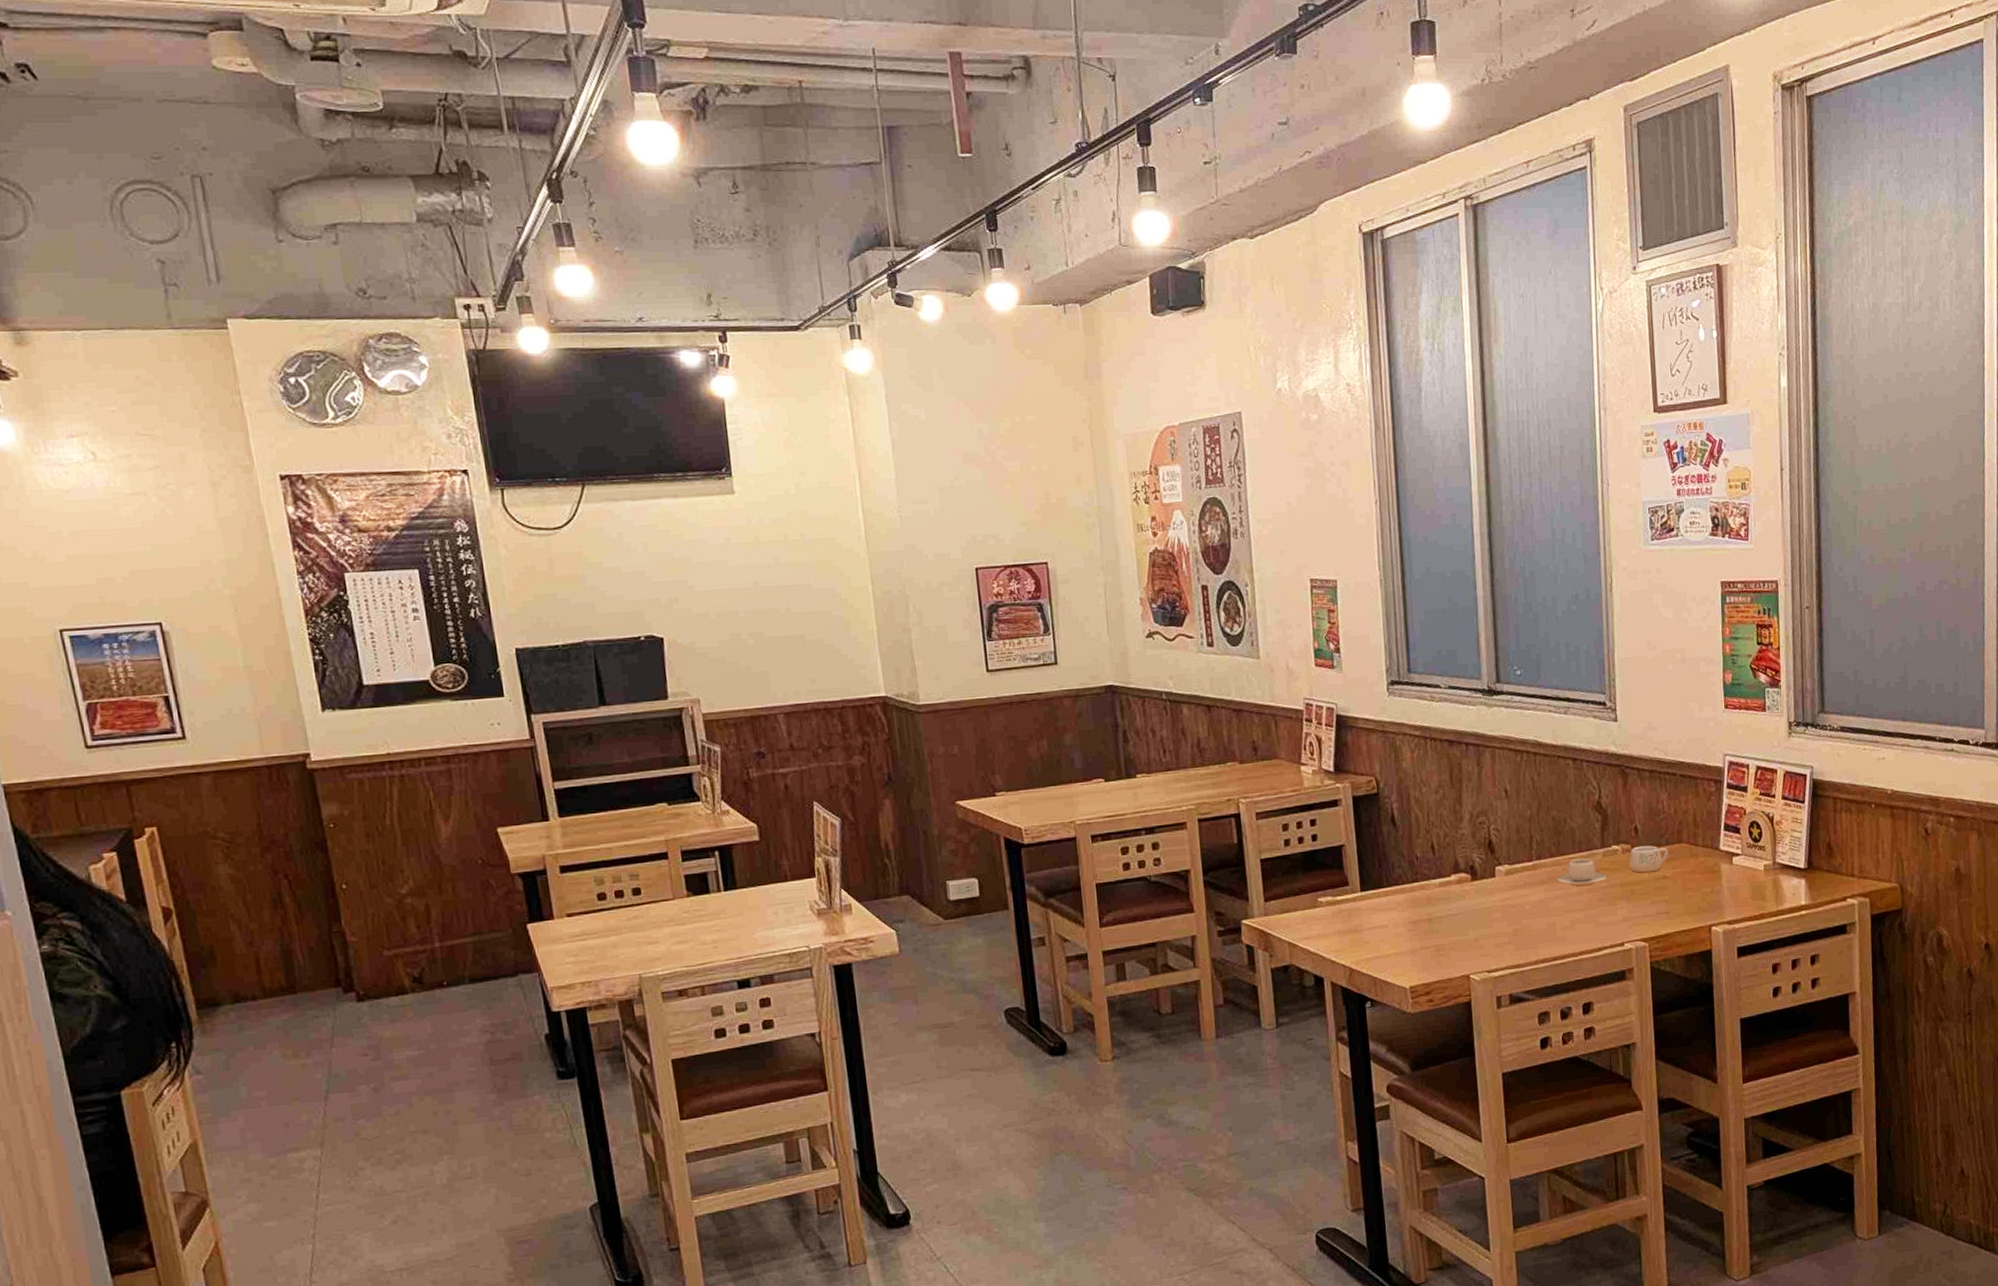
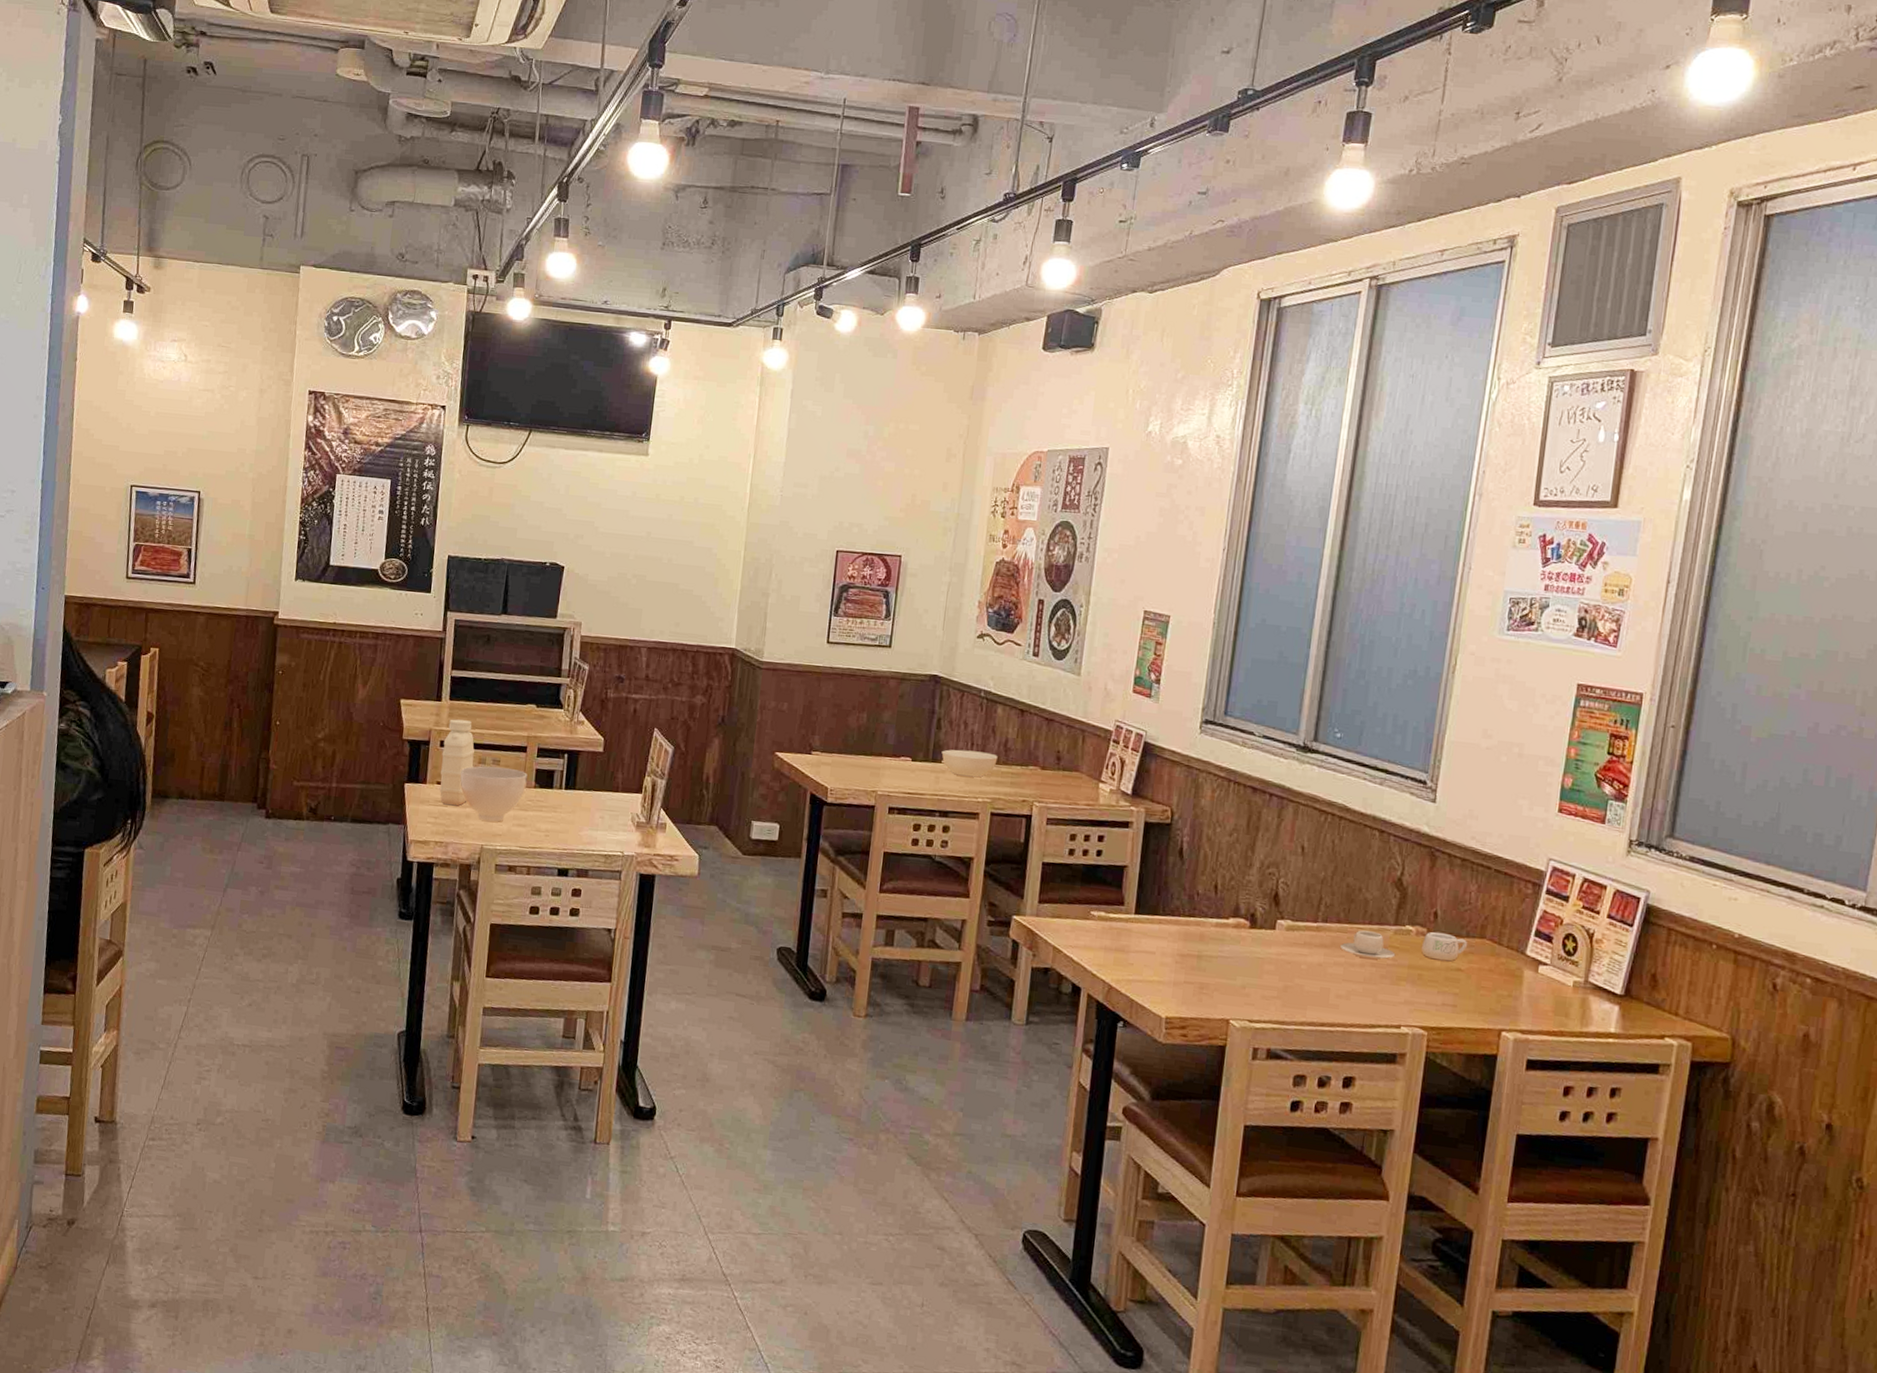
water jug: none [563,836,610,939] -> present [439,719,475,806]
bowl: none [592,880,678,948] -> present [459,766,528,823]
bowl: none [1134,757,1194,787] -> present [941,749,998,778]

